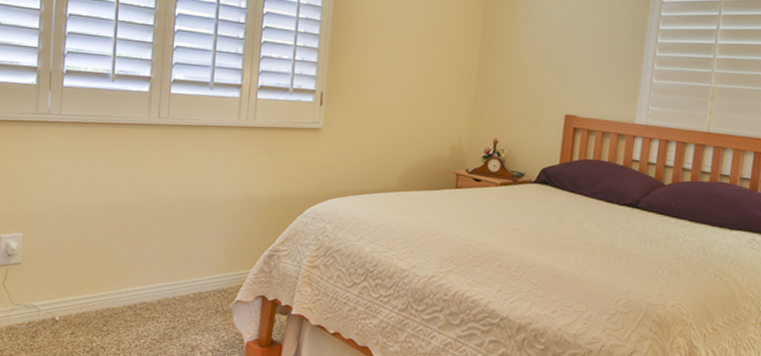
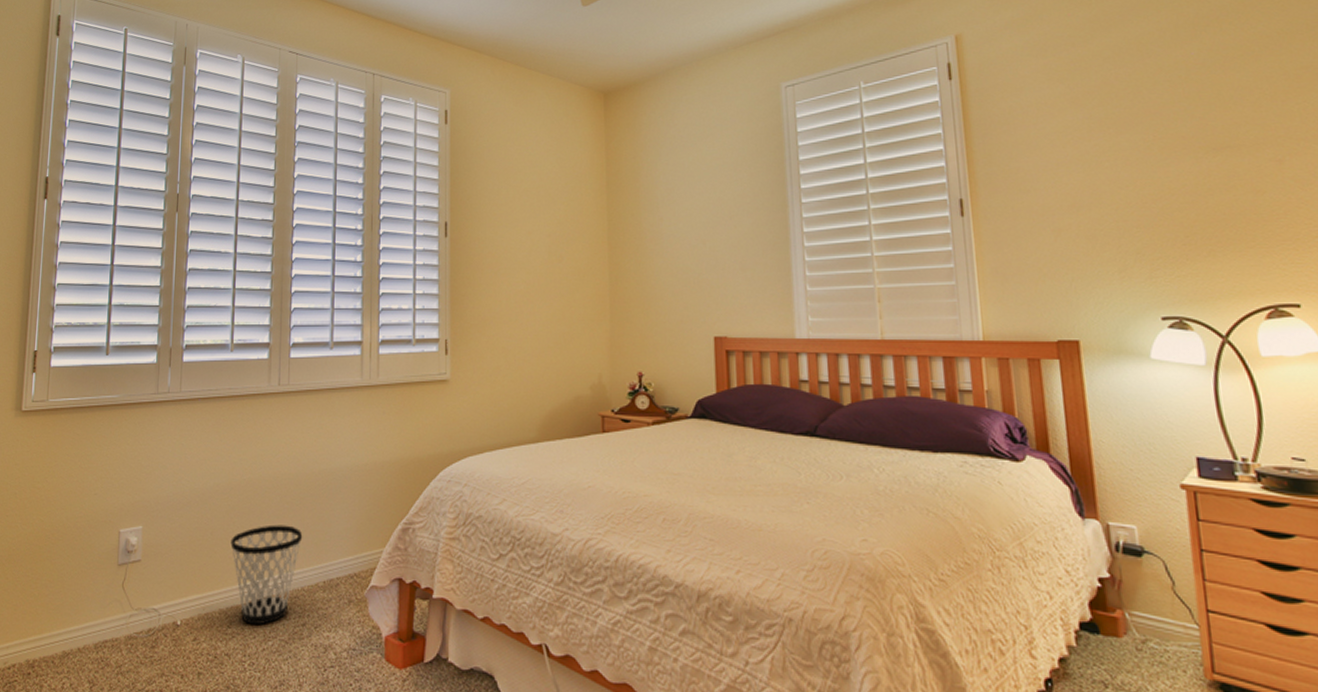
wastebasket: none [108,242,176,325] -> present [230,524,303,625]

